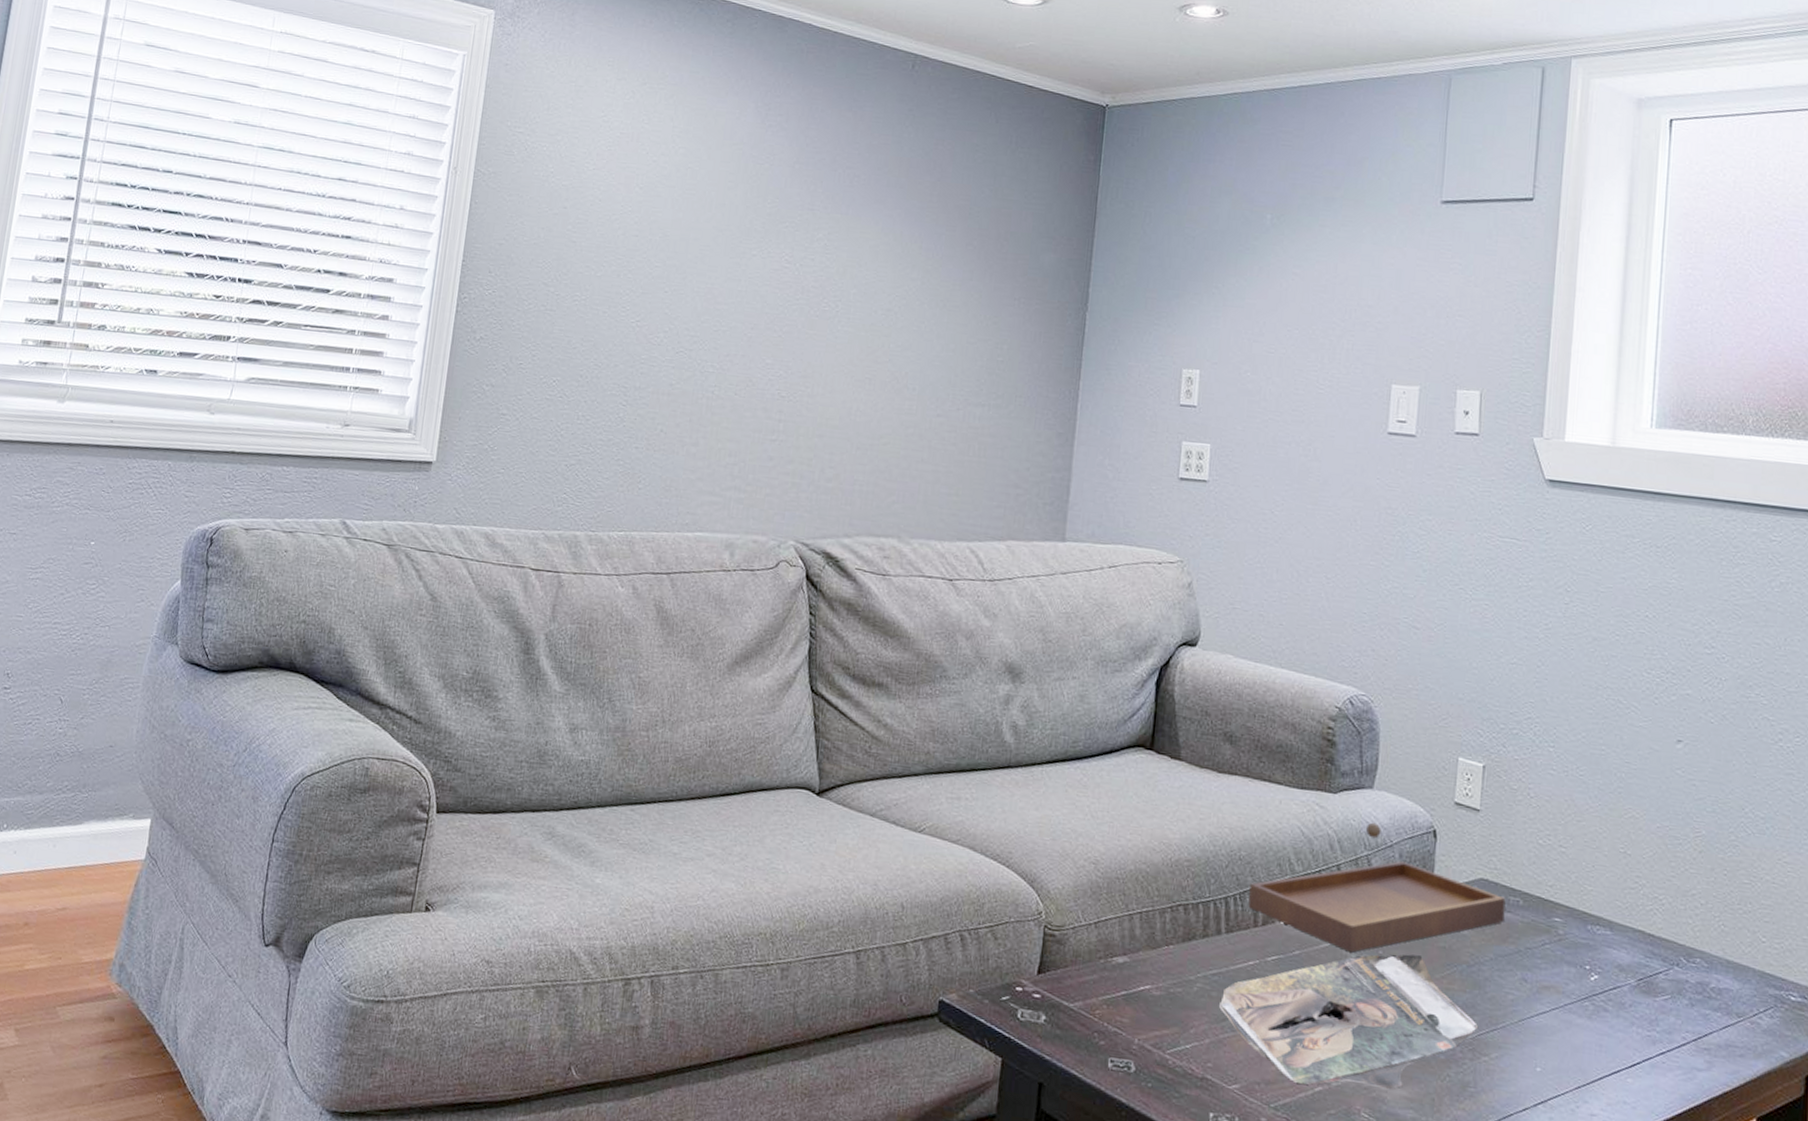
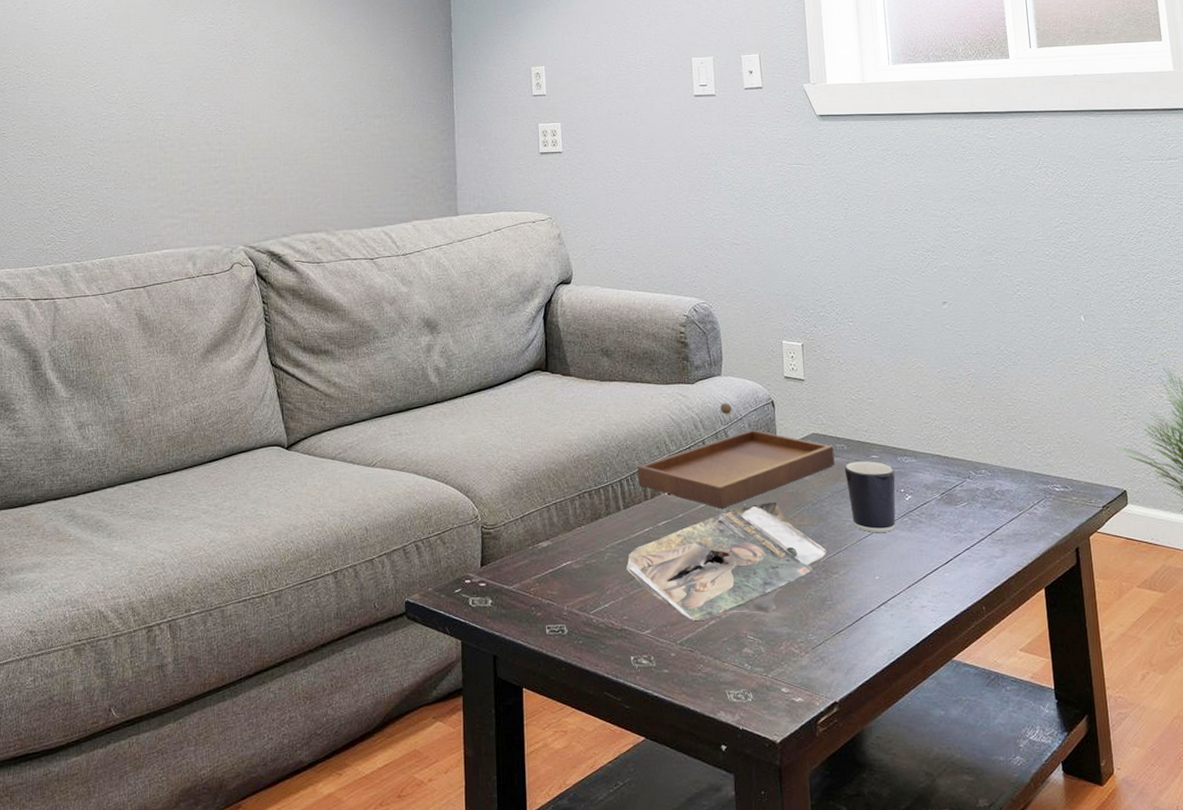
mug: none [1515,921,1582,1016] -> present [844,461,896,533]

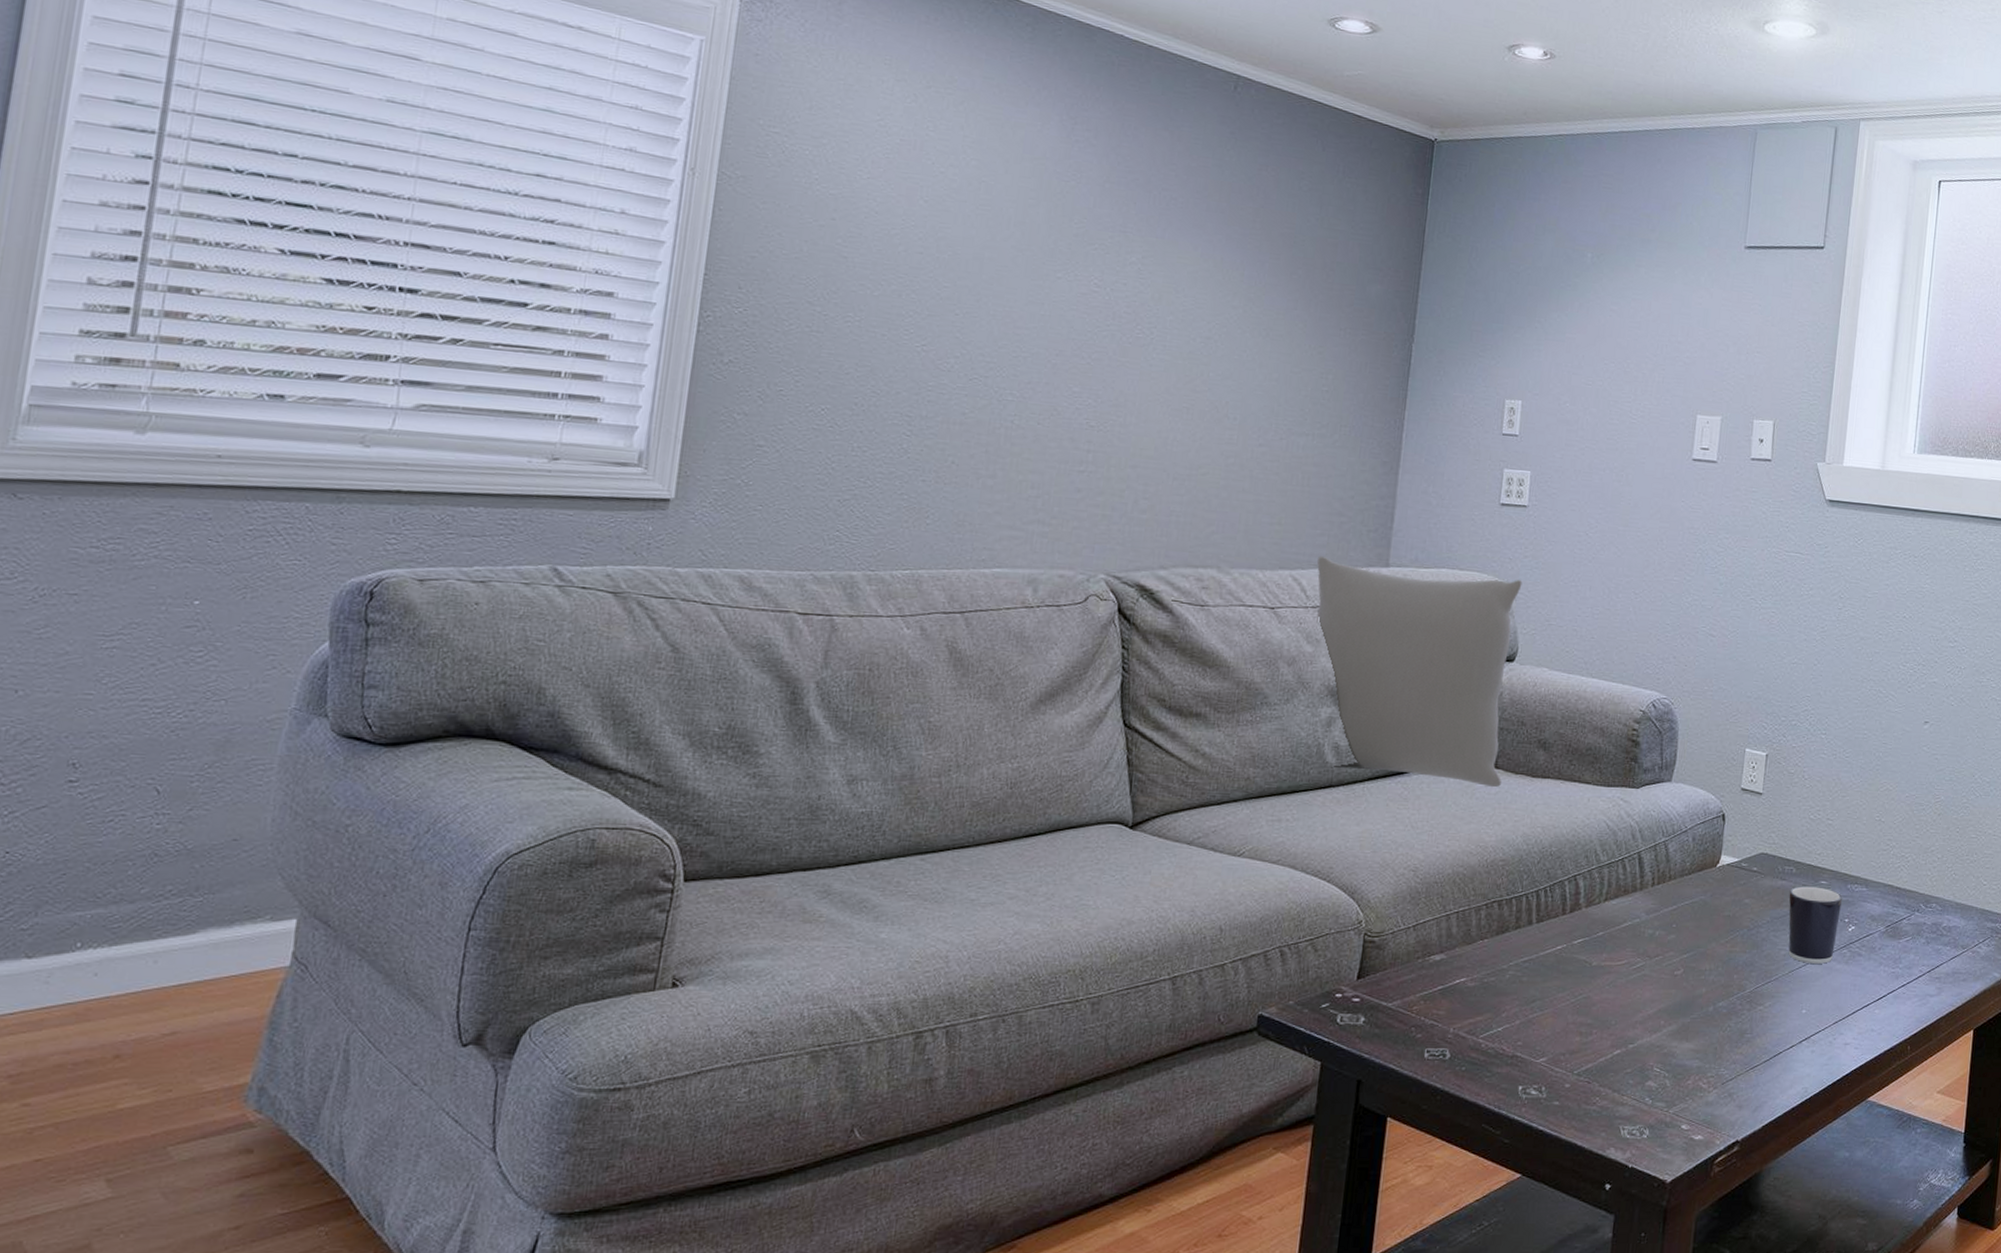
pillow: none [402,212,576,393] -> present [1316,555,1522,788]
magazine: present [627,501,828,621] -> none [1529,924,1756,1051]
tray: present [637,402,835,508] -> none [1557,811,1782,929]

